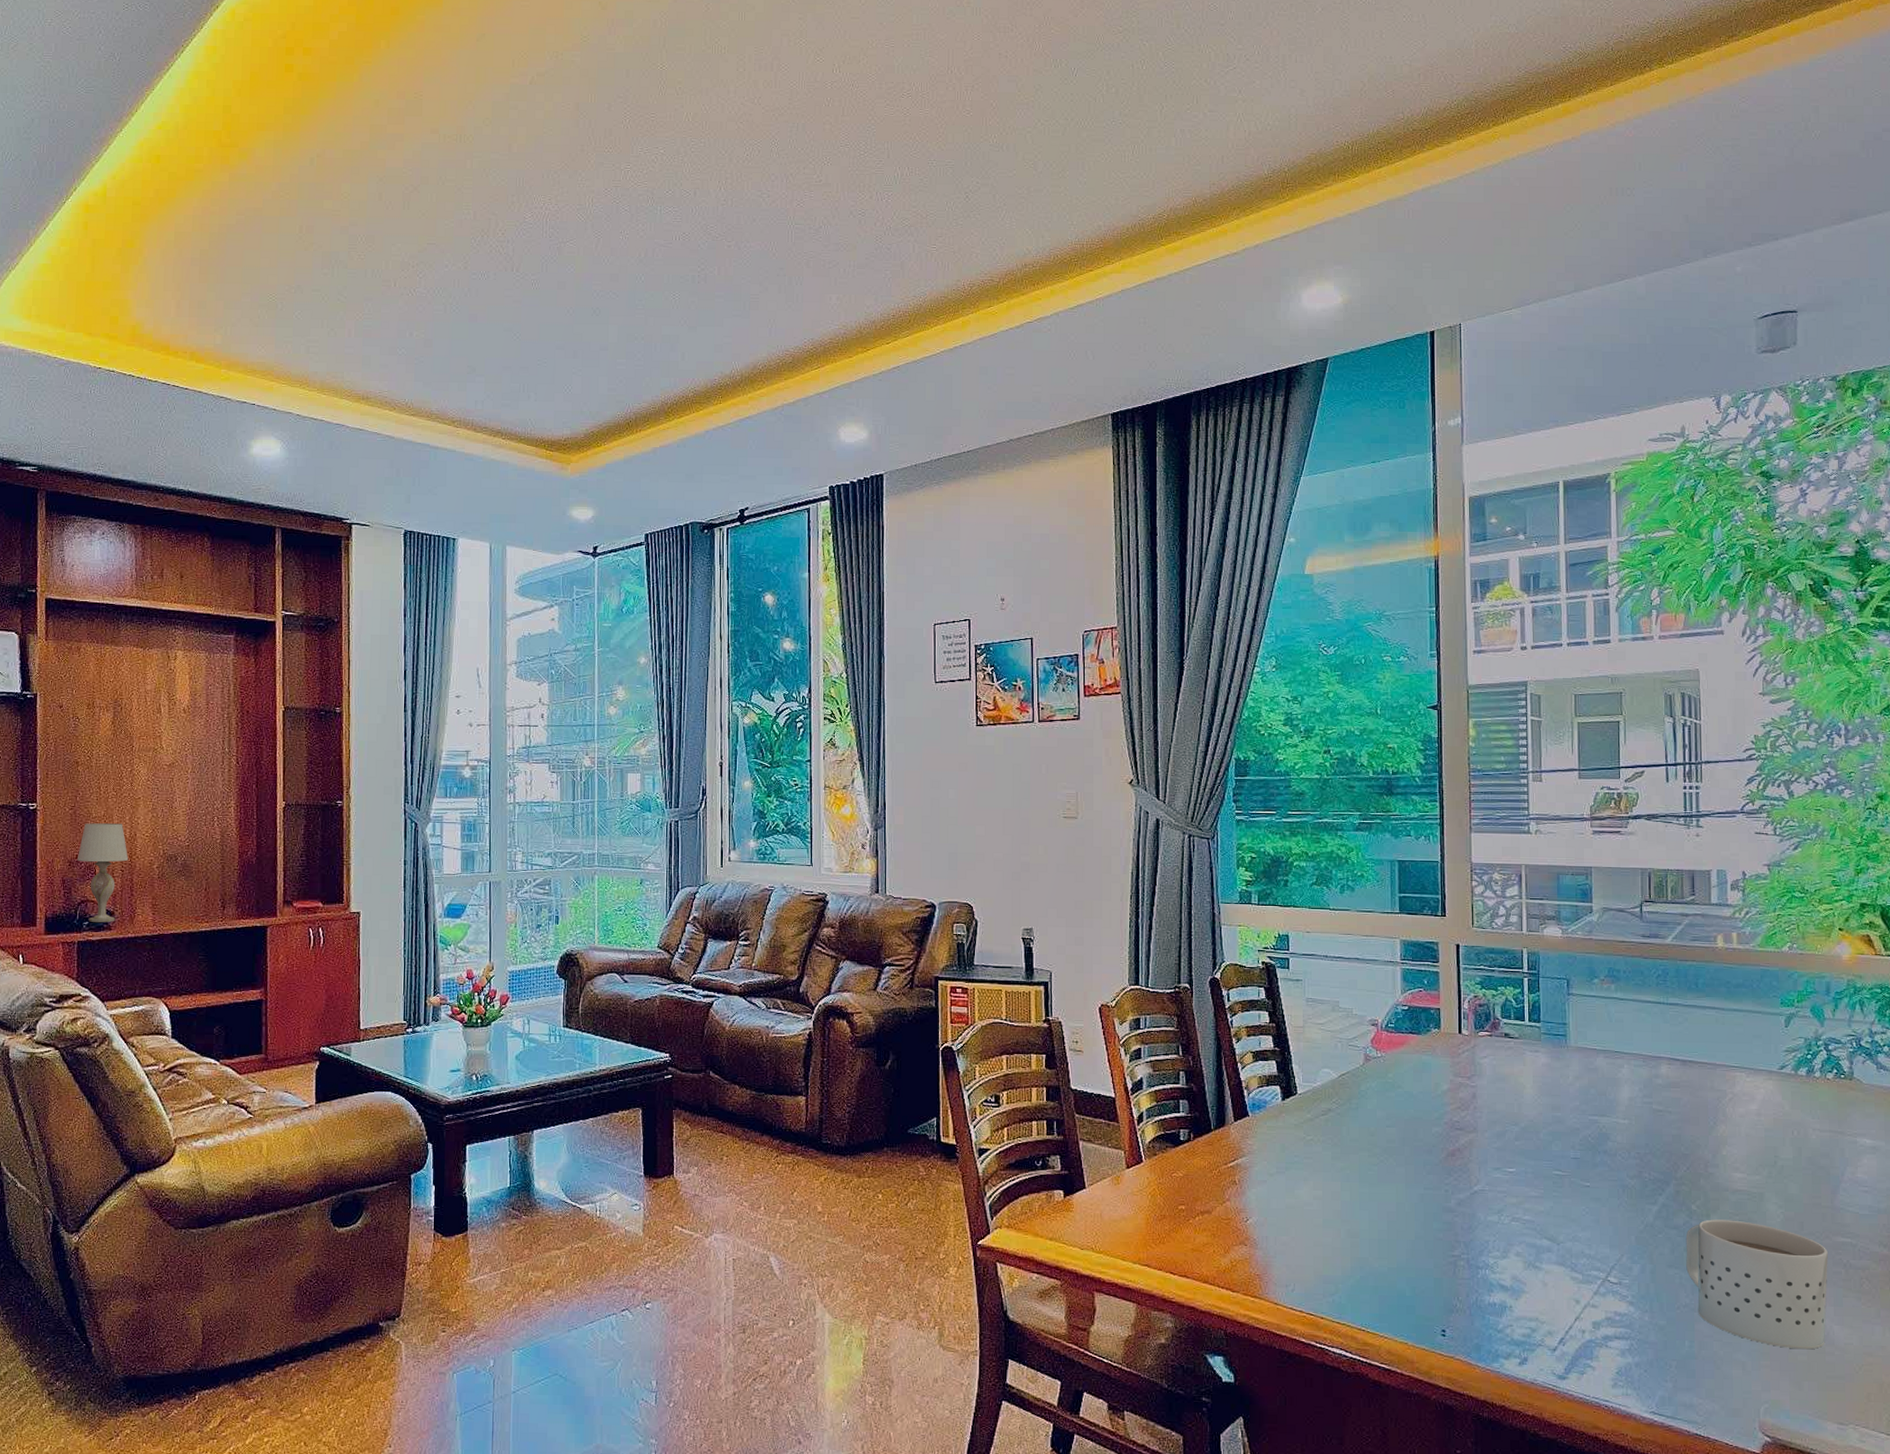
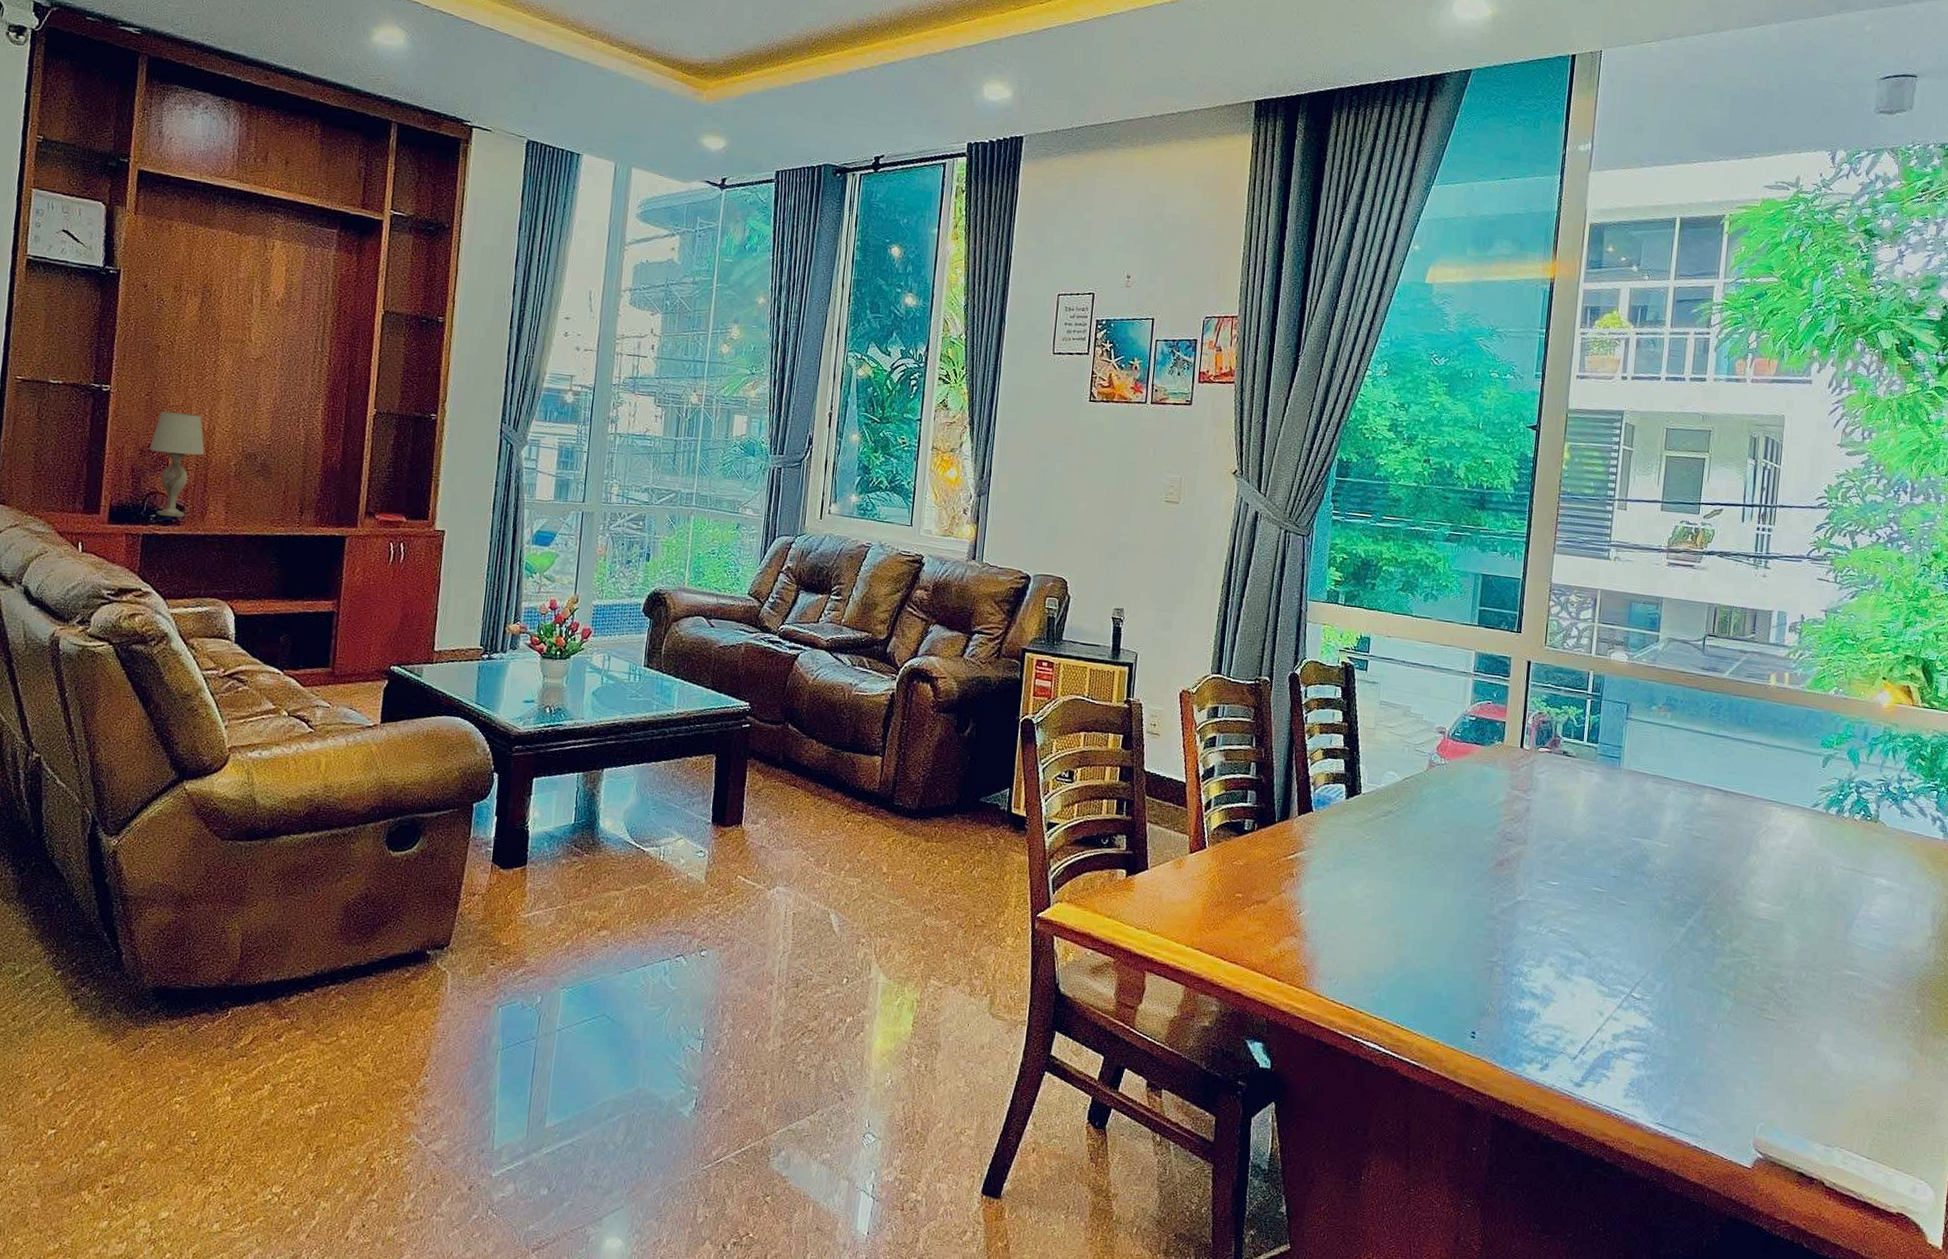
mug: present [1686,1219,1828,1350] -> none [1705,944,1835,1074]

